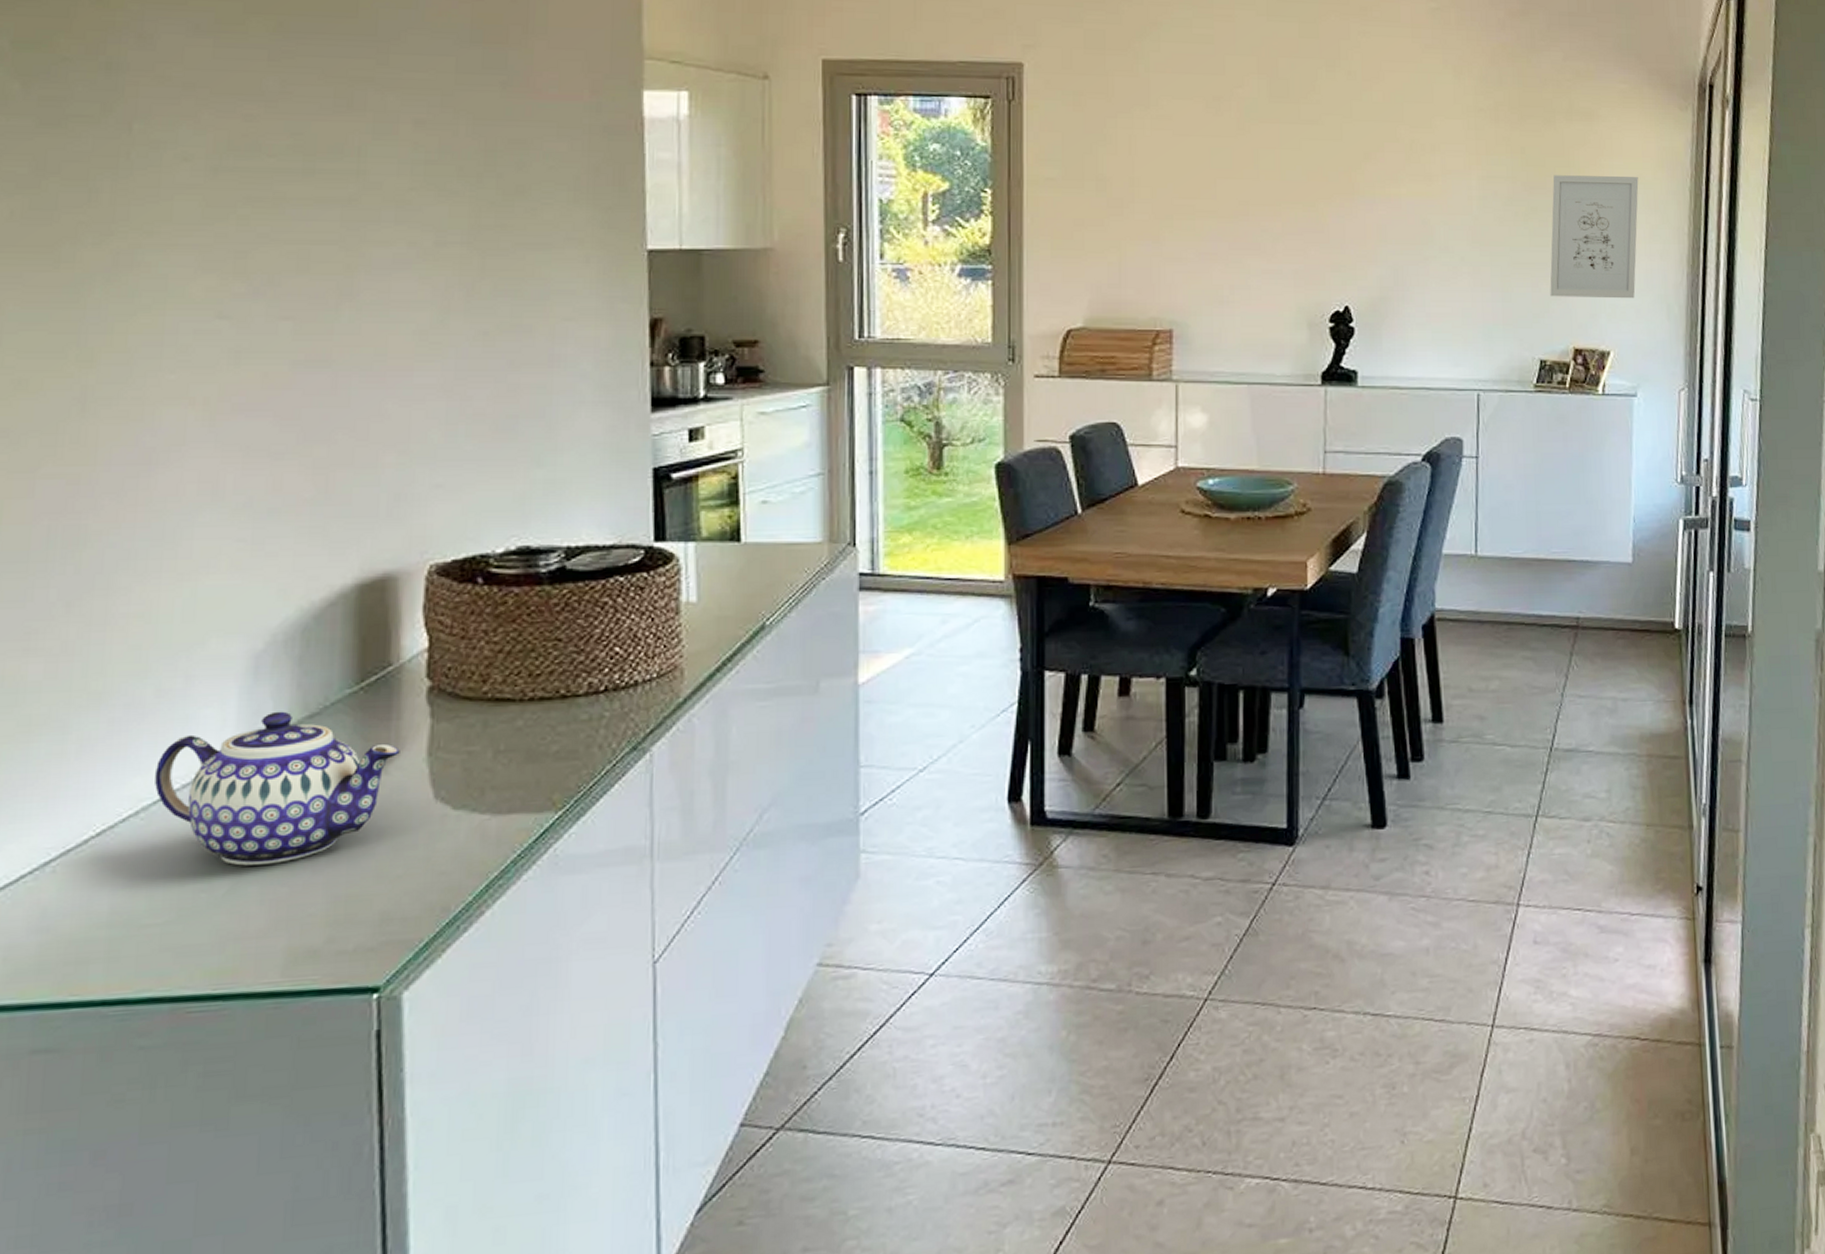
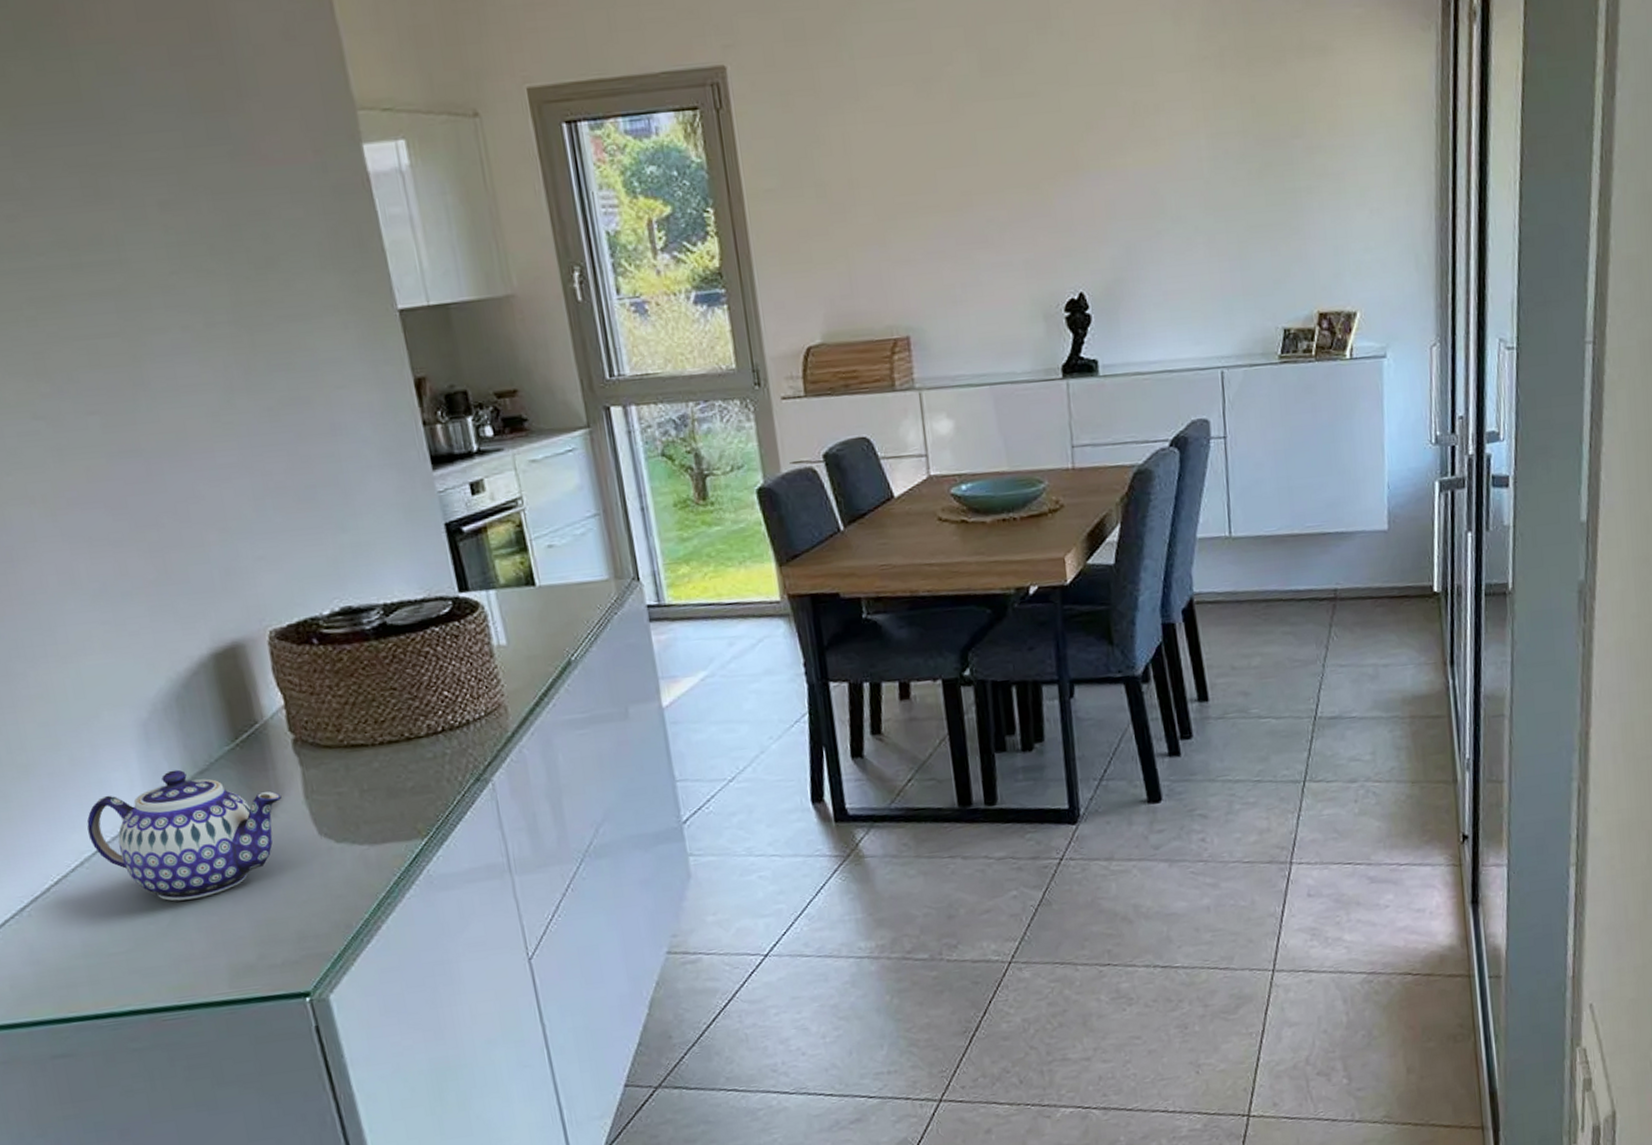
wall art: present [1550,175,1639,299] -> none [1286,115,1381,259]

